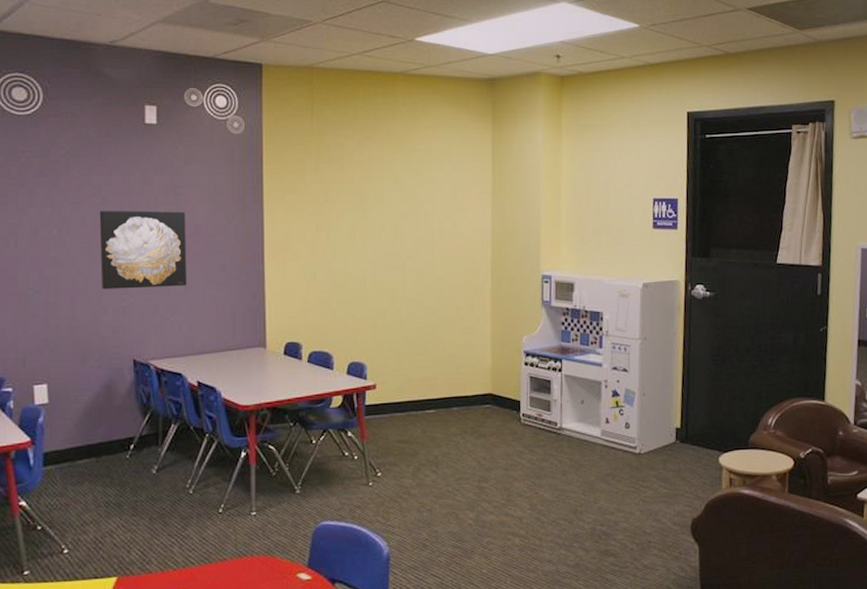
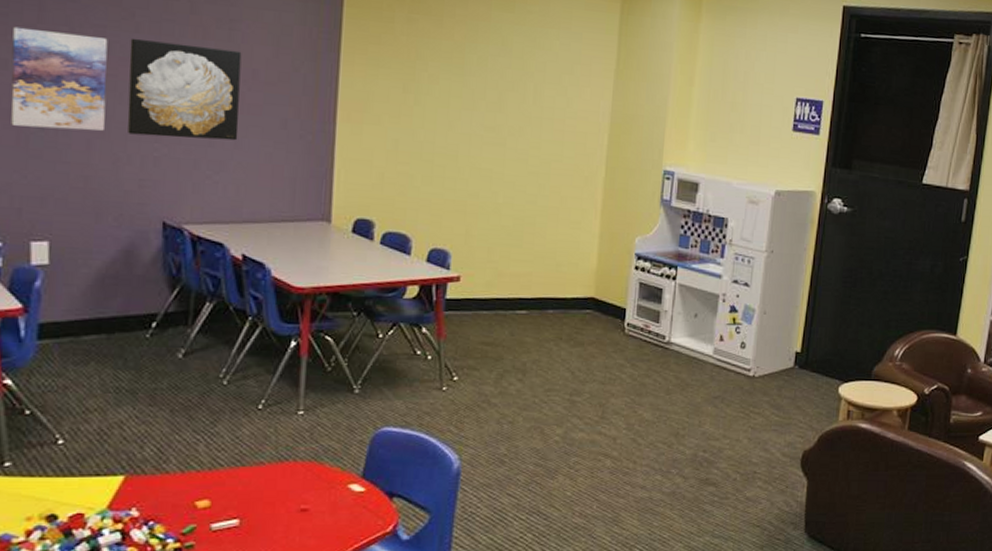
wall art: none [11,211,84,292] -> present [10,26,108,131]

